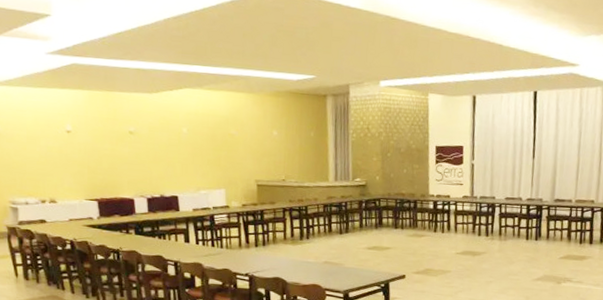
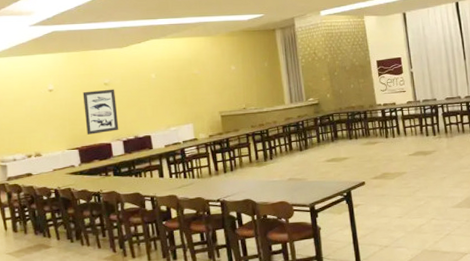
wall art: none [104,138,144,187] -> present [83,89,119,135]

